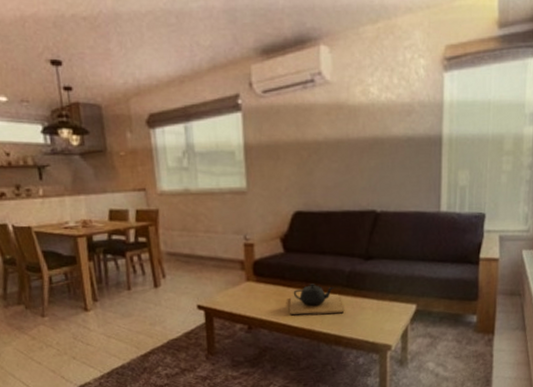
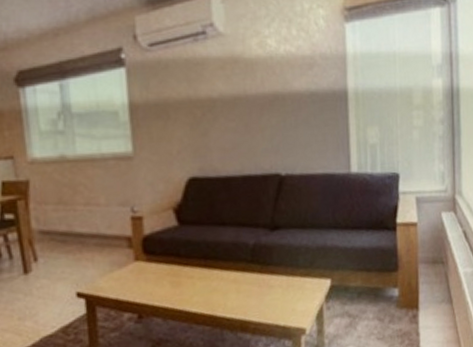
teapot: present [289,283,343,315] -> none [186,260,249,298]

